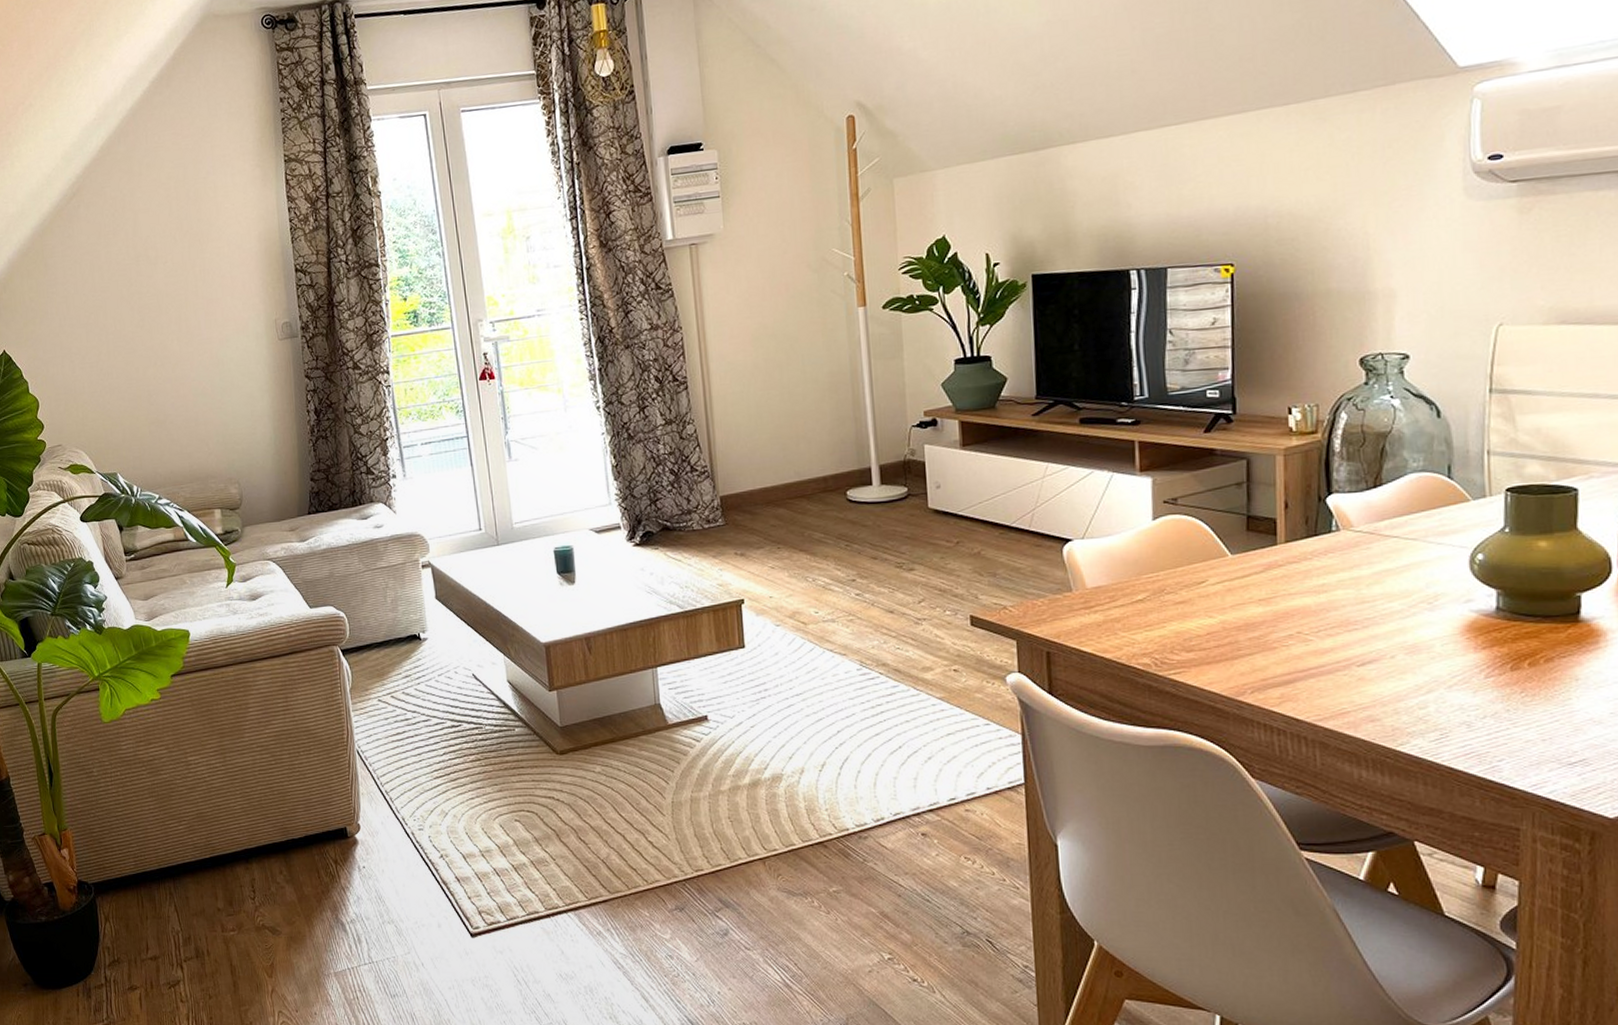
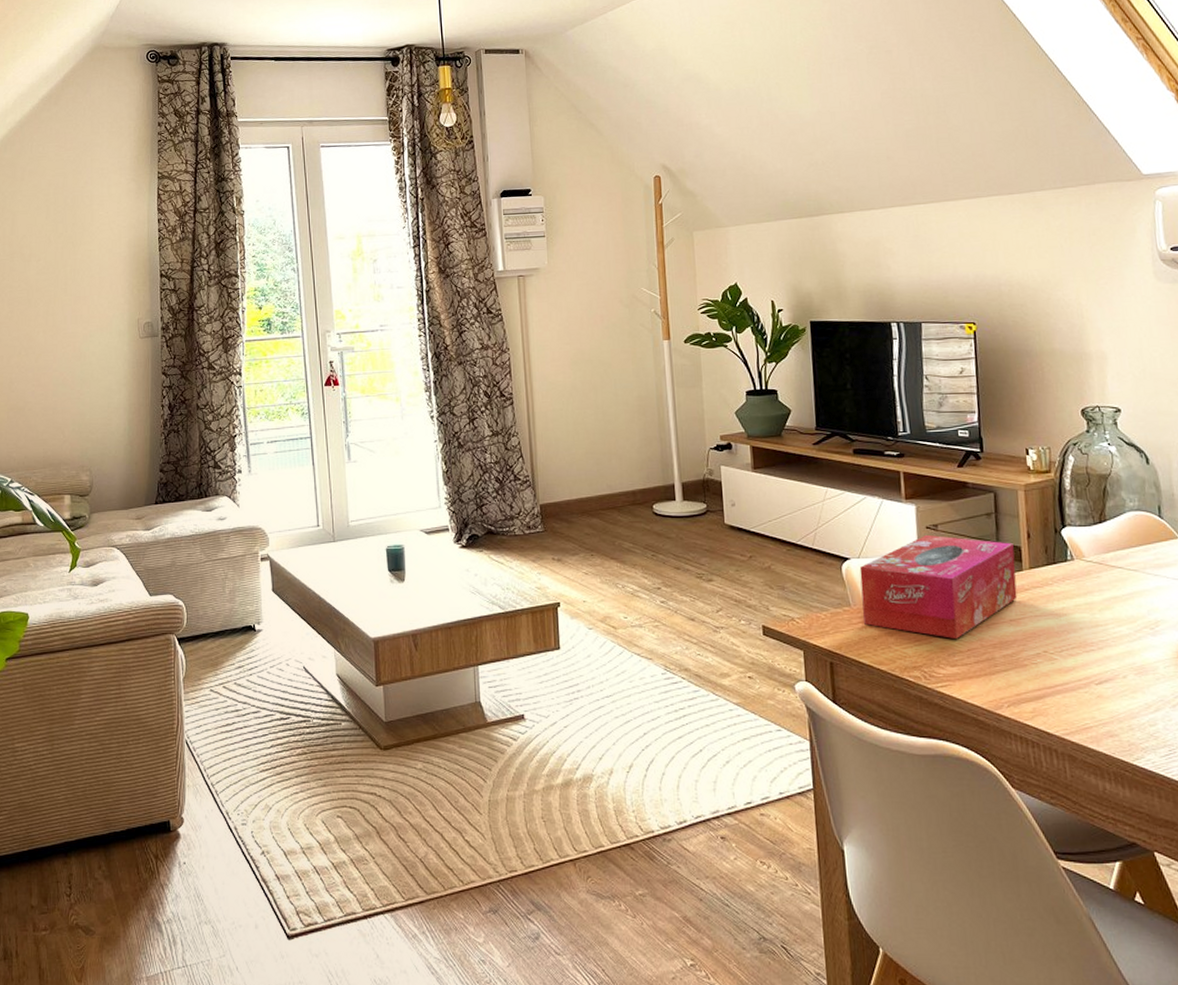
tissue box: none [1083,509,1269,622] -> present [859,534,1018,639]

